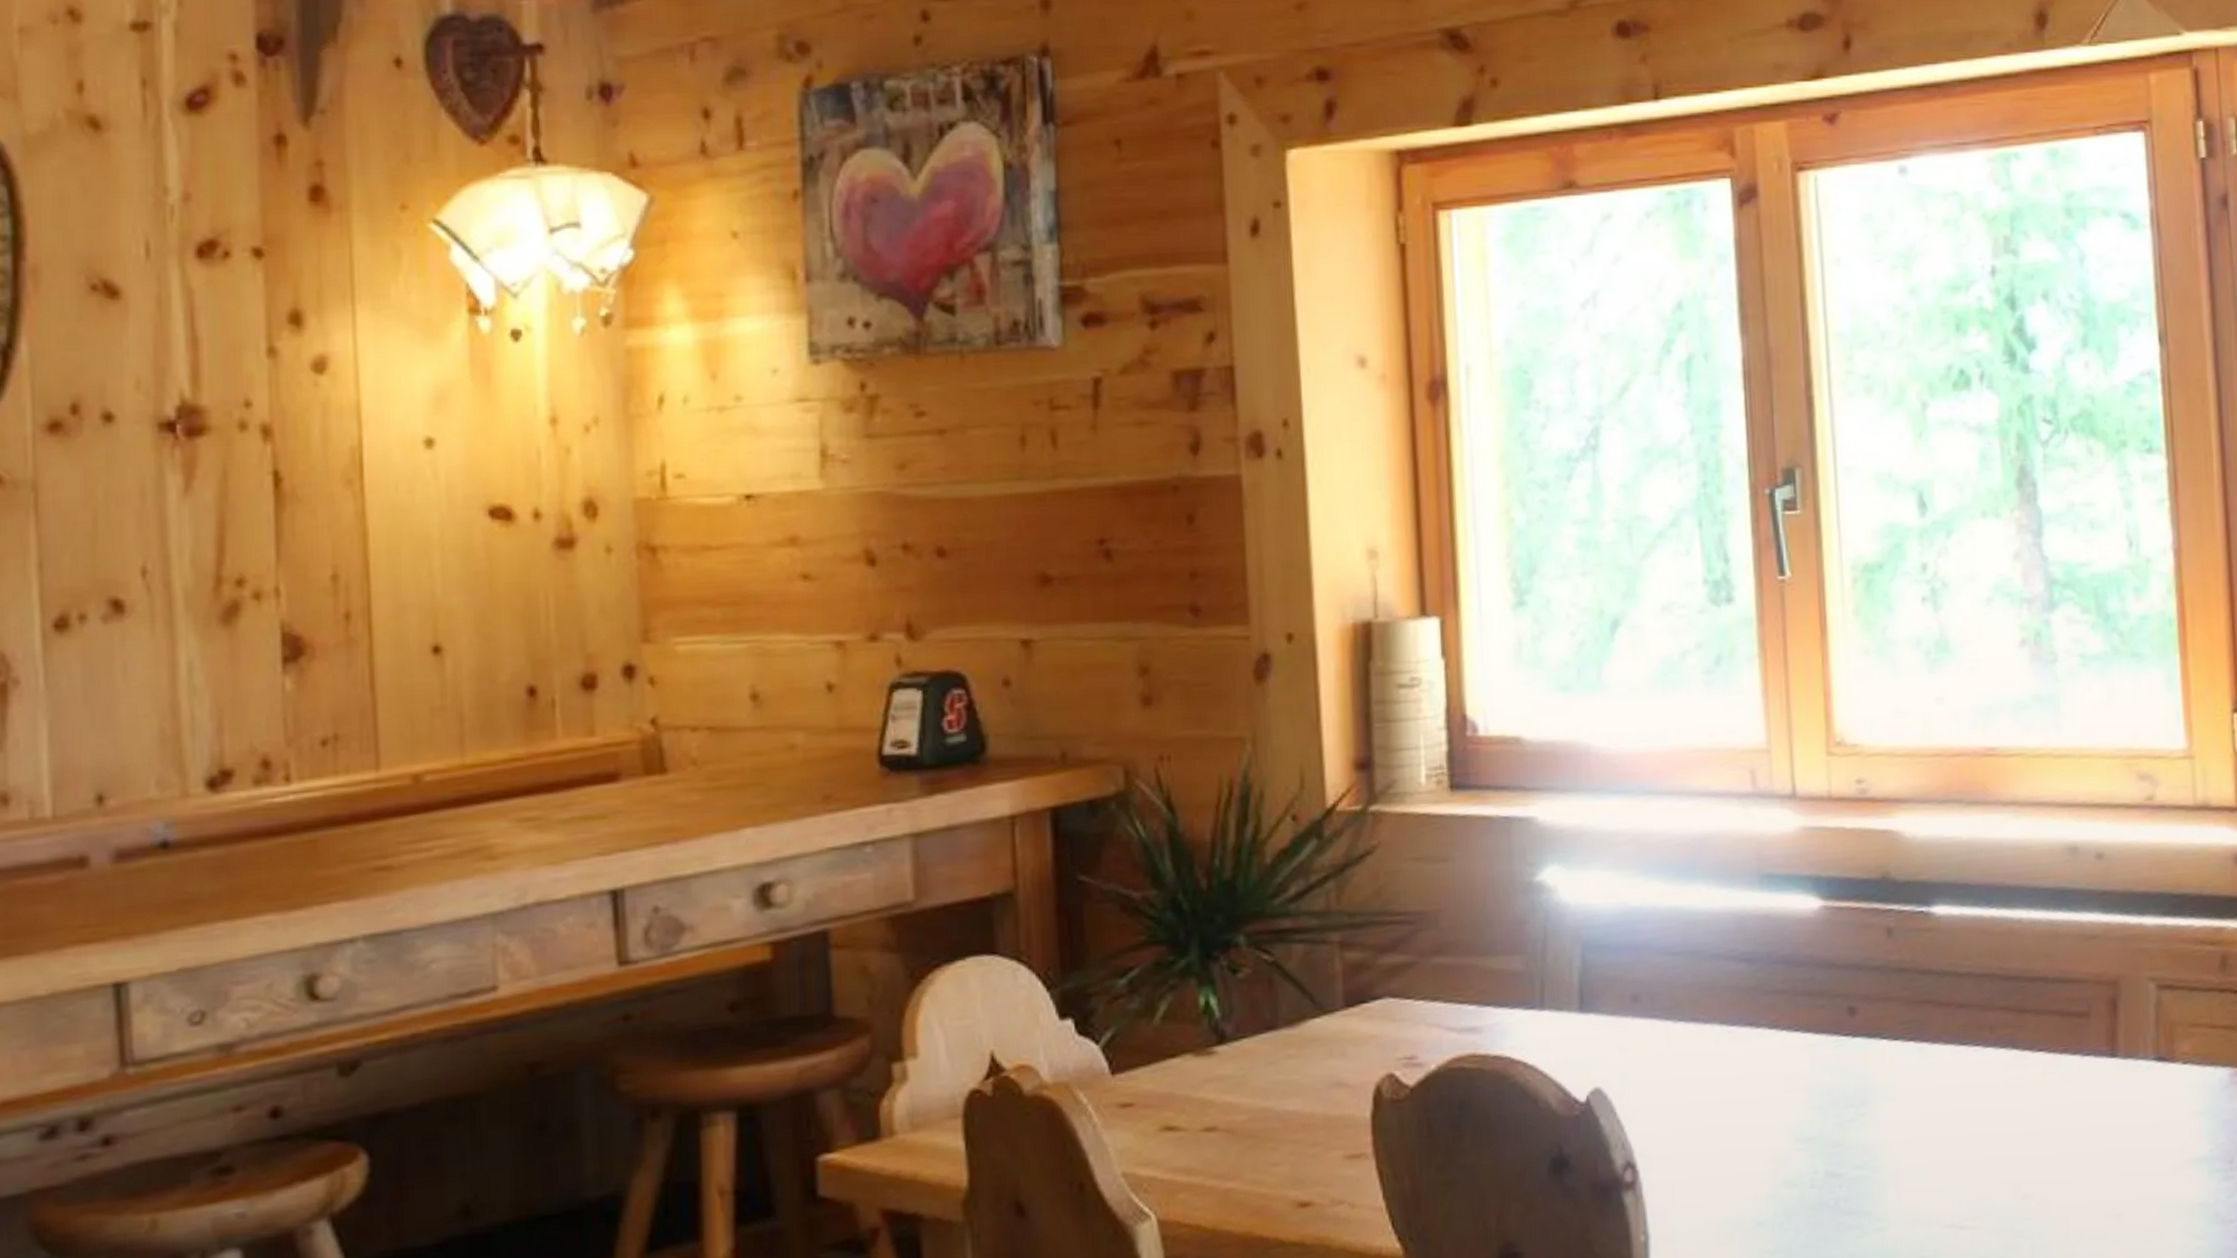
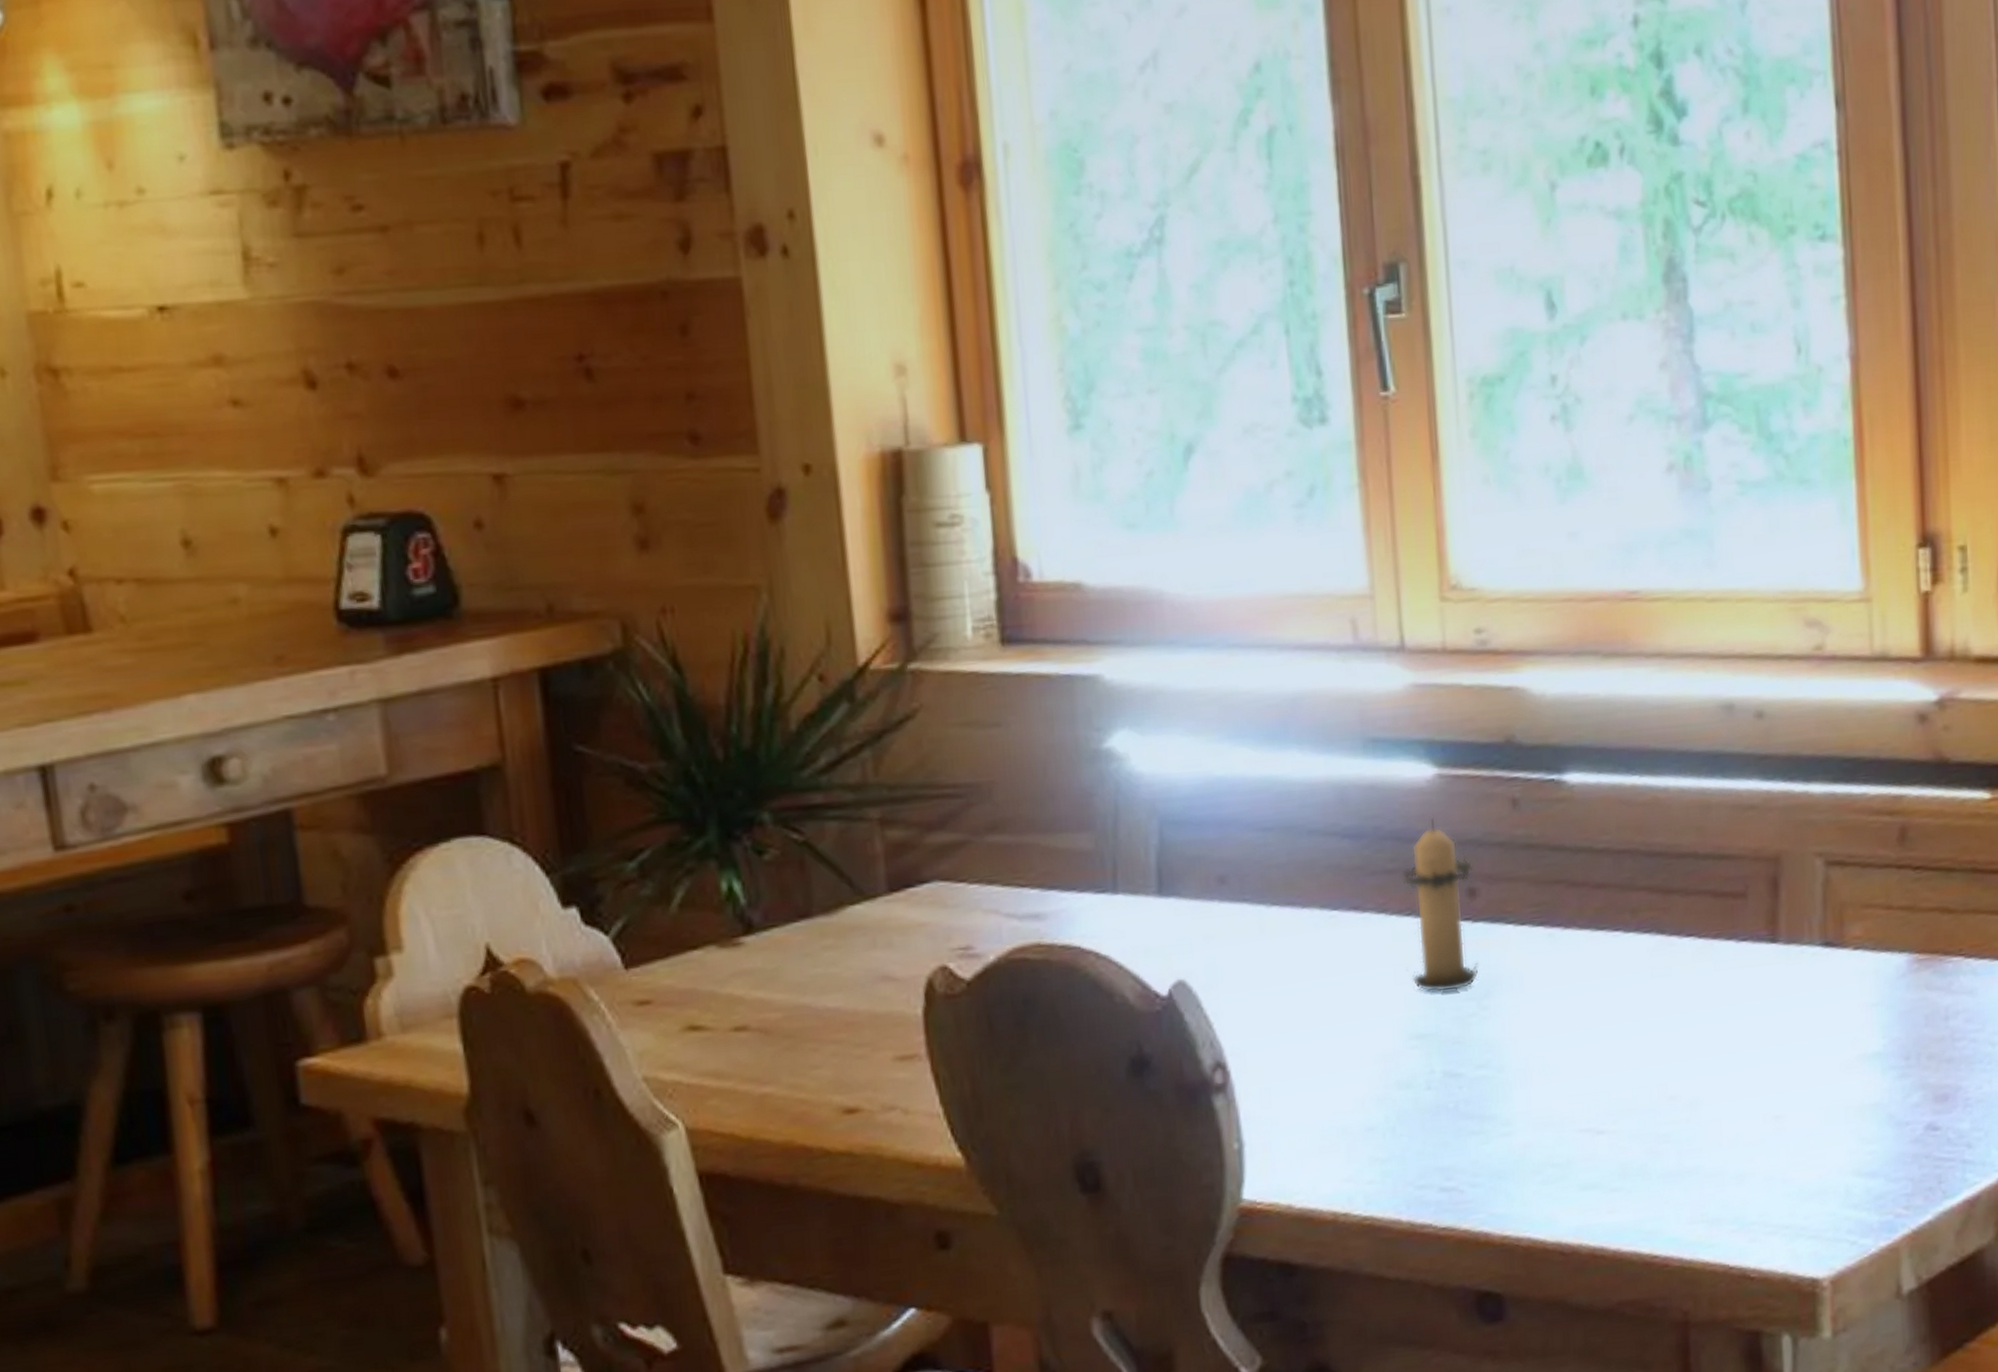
candle: none [1791,944,1857,1100] -> present [1402,818,1478,992]

